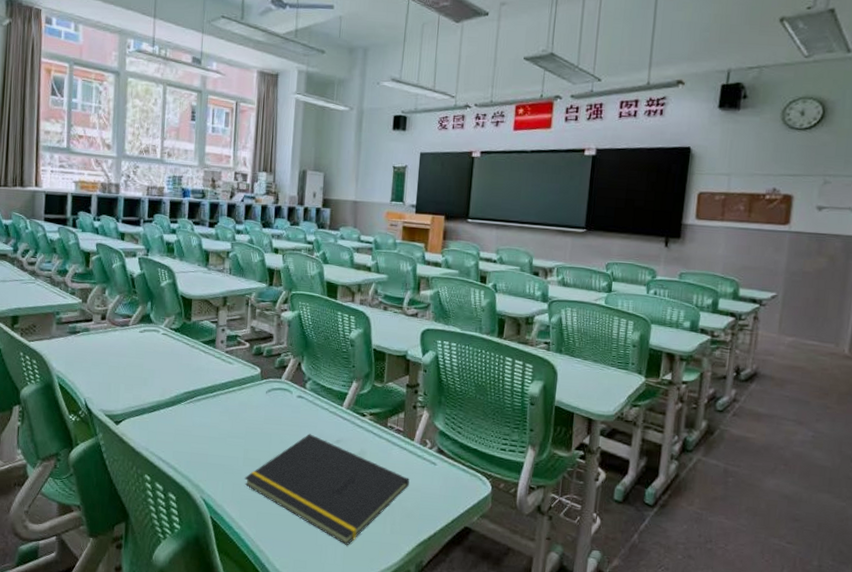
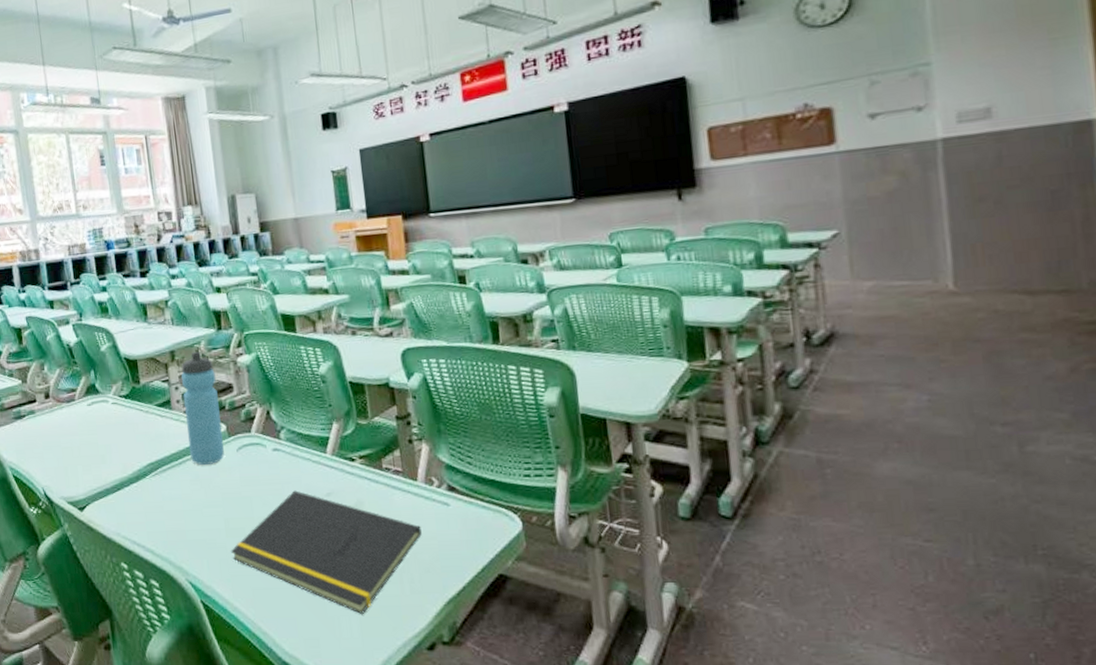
water bottle: none [224,300,260,401] -> present [181,351,224,465]

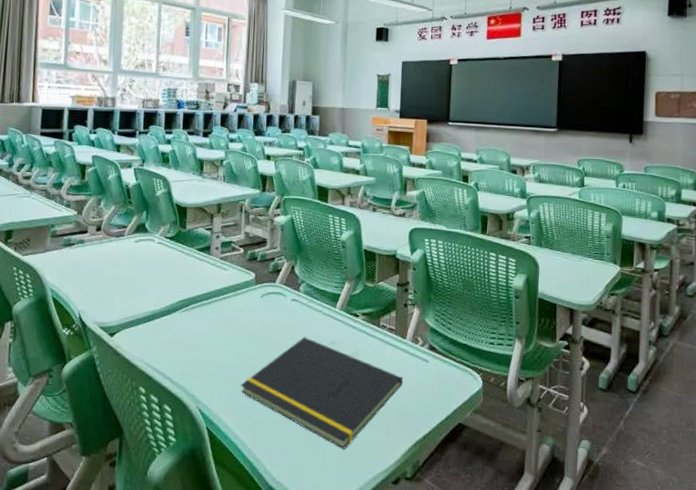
water bottle: present [181,351,224,465] -> none [219,207,254,307]

